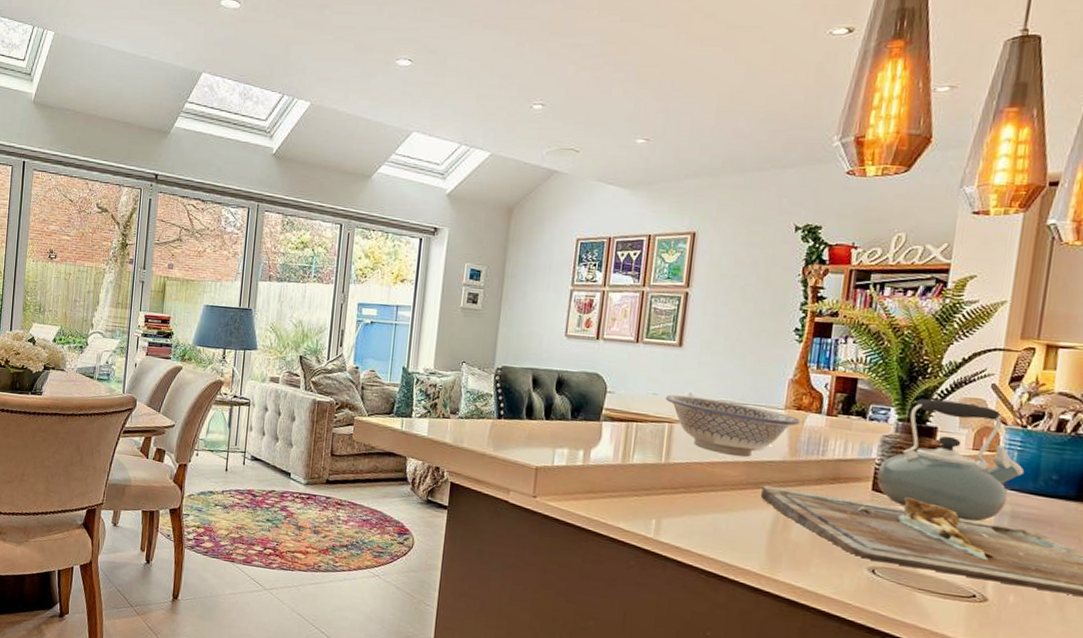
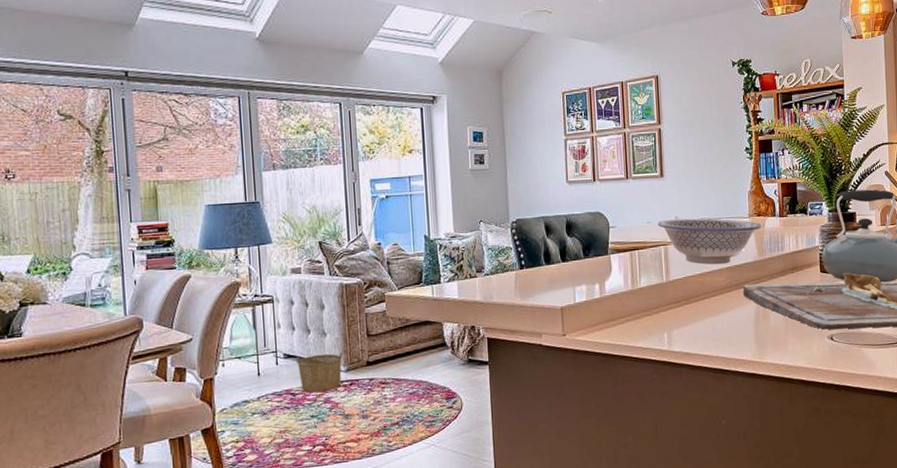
basket: none [261,460,305,501] -> present [296,352,343,394]

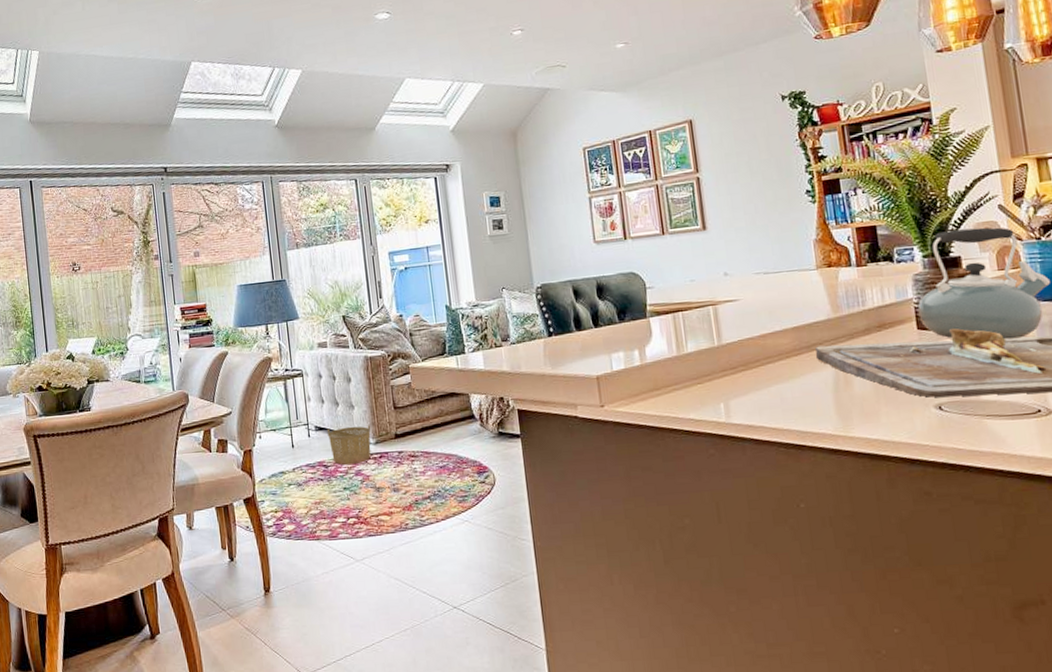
bowl: present [657,218,763,265] -> none [703,272,836,325]

